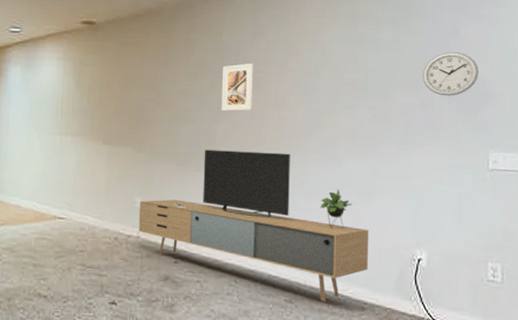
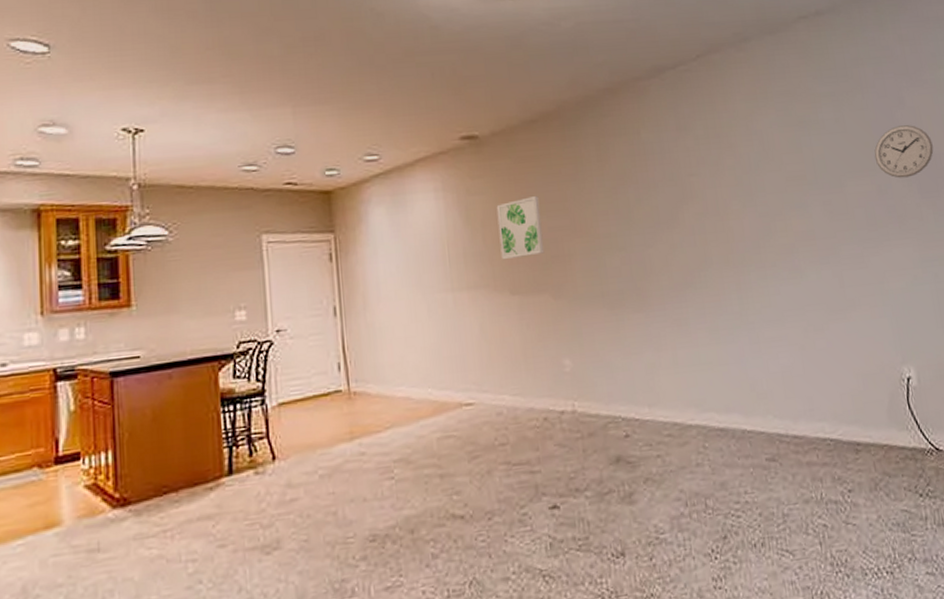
wall art: none [100,73,135,118] -> present [496,196,545,260]
media console: present [138,149,369,302] -> none [569,272,855,452]
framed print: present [221,63,254,112] -> none [646,165,691,231]

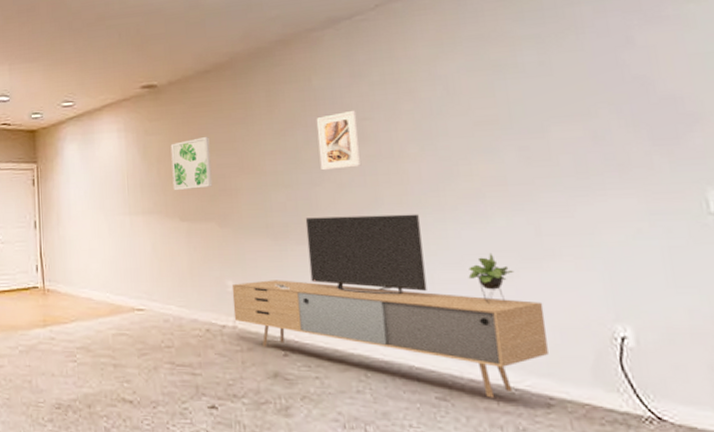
media console: none [569,272,855,452] -> present [231,214,549,398]
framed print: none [646,165,691,231] -> present [316,110,362,171]
wall clock: present [874,125,934,178] -> none [589,66,674,124]

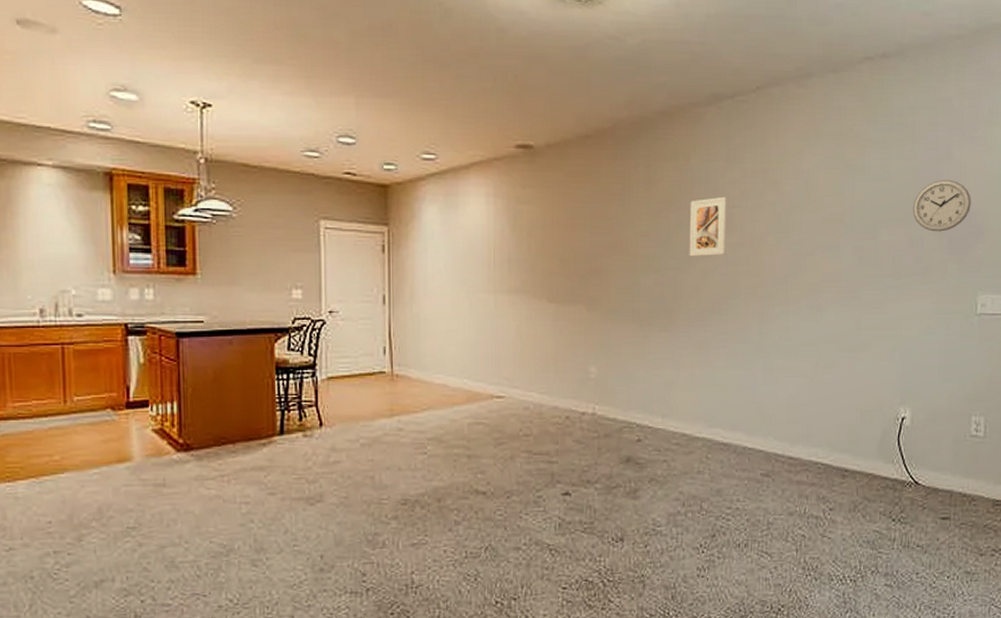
wall art: present [170,137,213,191] -> none [543,211,584,269]
media console: present [231,214,549,398] -> none [594,304,852,473]
wall clock: none [589,66,674,124] -> present [912,180,971,232]

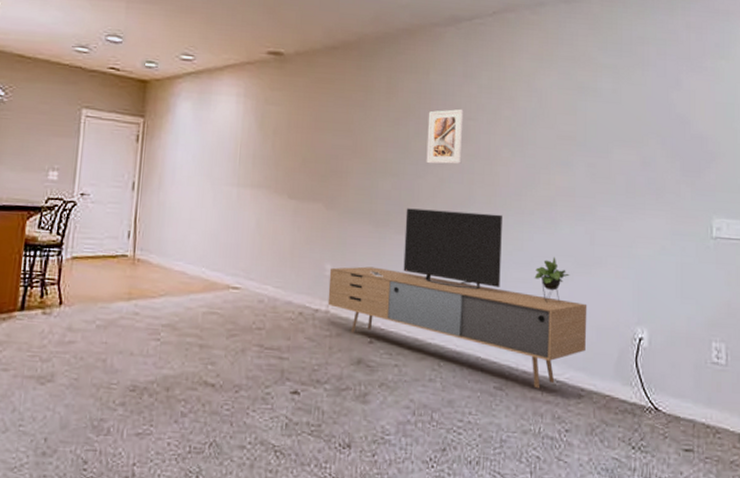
media console: none [594,304,852,473] -> present [327,208,587,389]
wall clock: present [912,180,971,232] -> none [644,105,702,155]

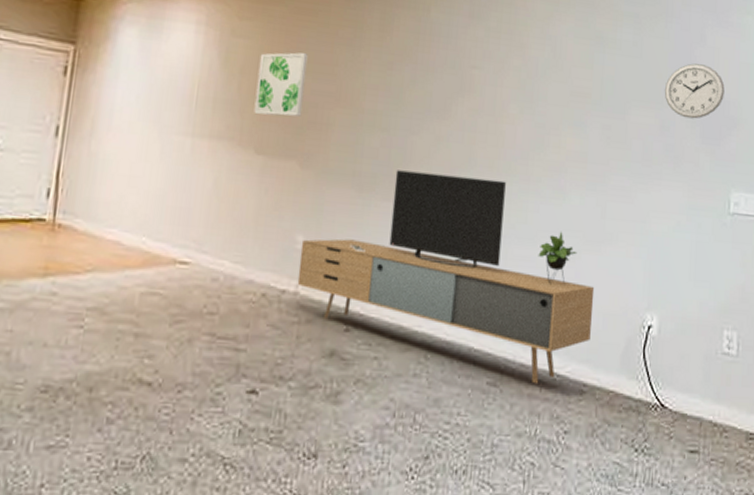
wall art: none [286,114,328,167] -> present [254,52,308,117]
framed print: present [426,109,464,165] -> none [422,54,468,120]
wall clock: none [644,105,702,155] -> present [664,63,725,119]

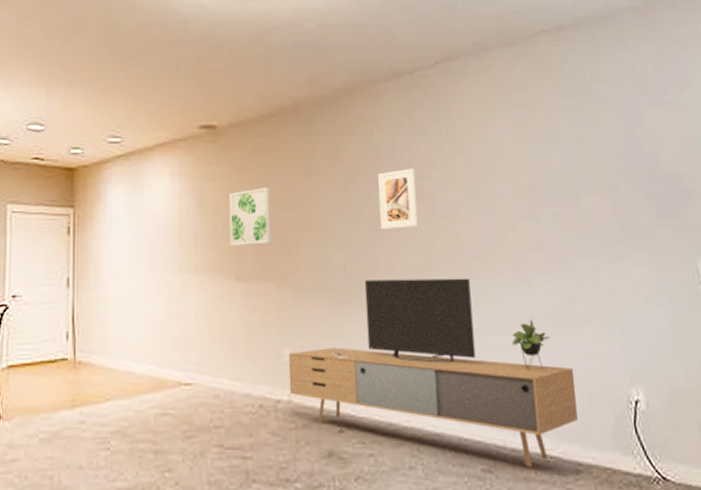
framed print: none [422,54,468,120] -> present [377,168,419,230]
wall clock: present [664,63,725,119] -> none [611,144,674,197]

